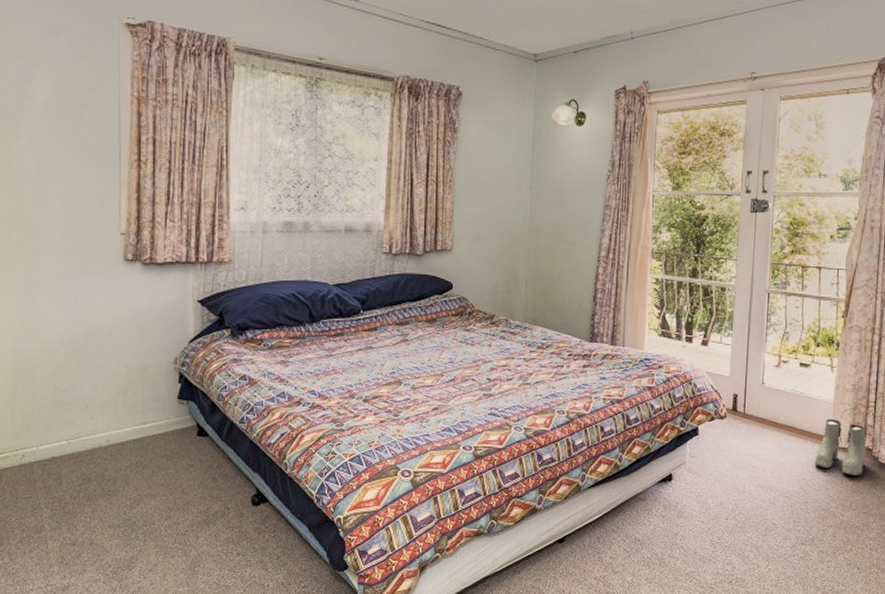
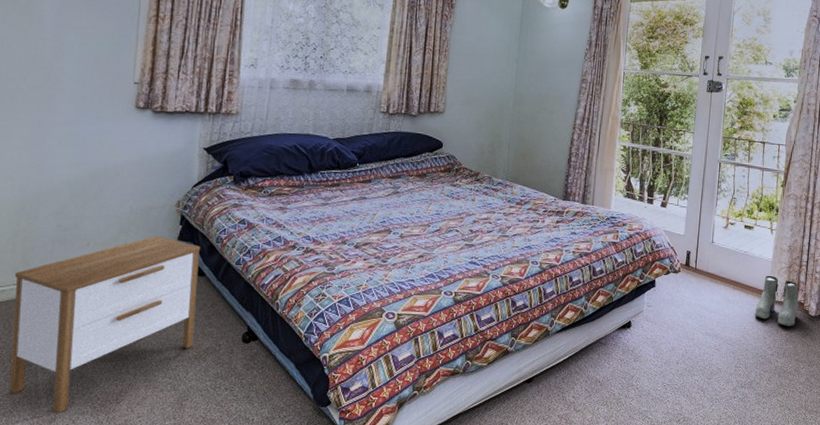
nightstand: none [16,395,202,581] -> present [9,235,201,413]

